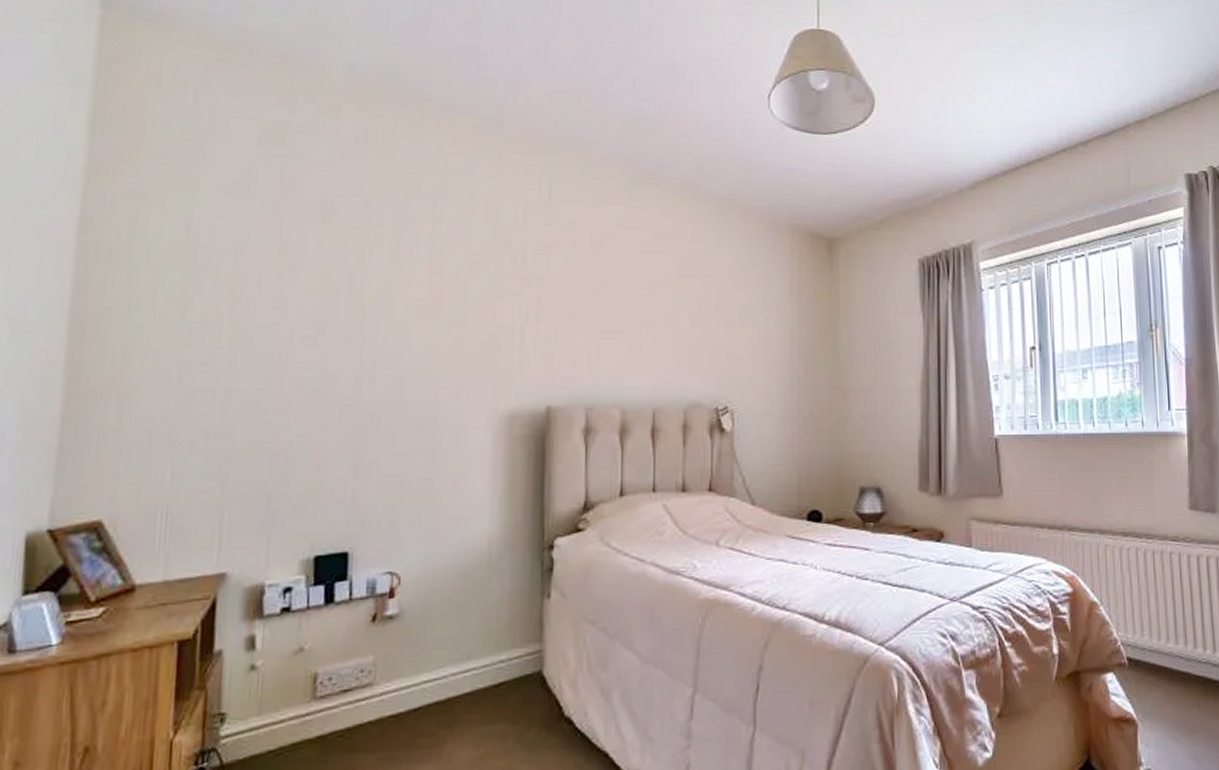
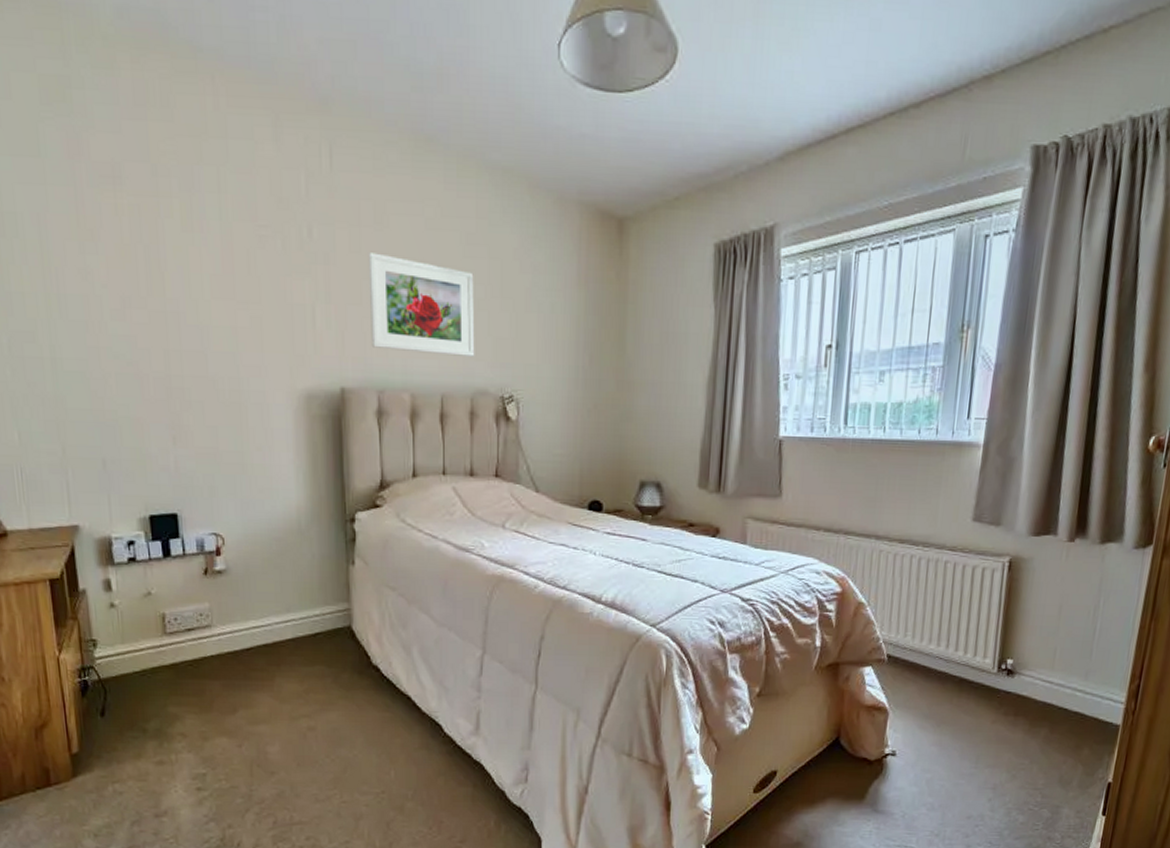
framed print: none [581,275,689,370] -> present [368,252,475,357]

